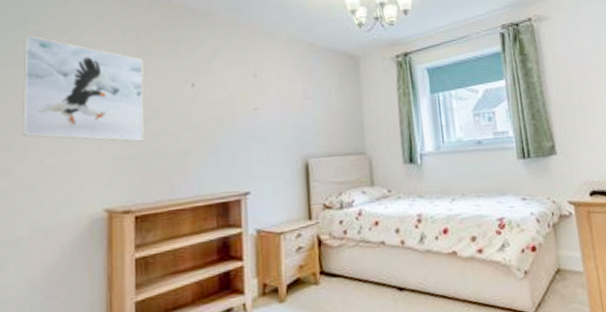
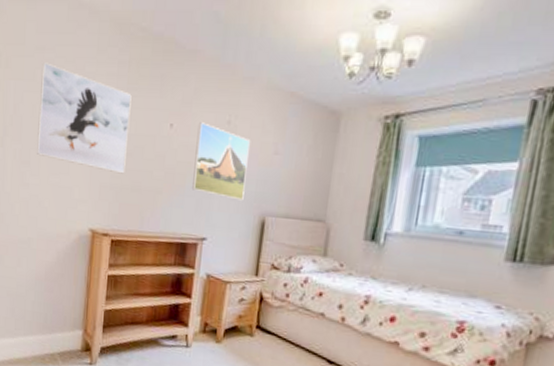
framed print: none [222,78,283,148] -> present [192,122,251,201]

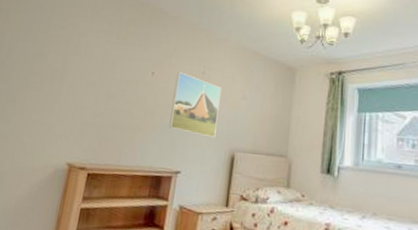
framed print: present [37,62,132,174] -> none [23,18,119,113]

